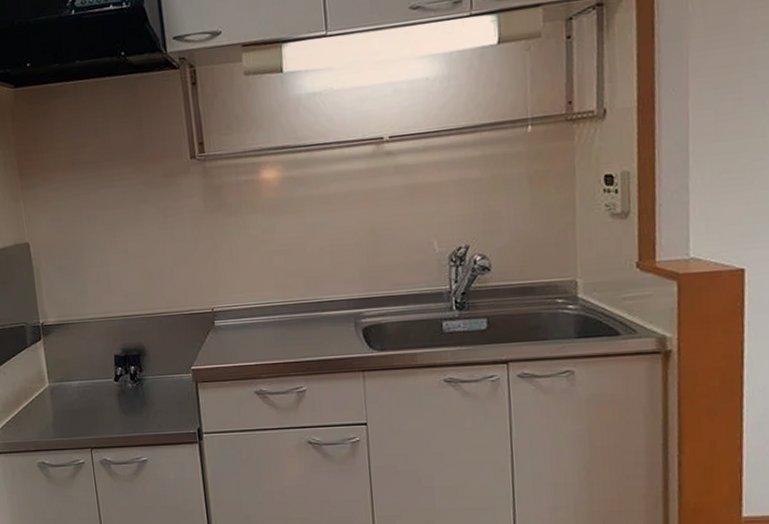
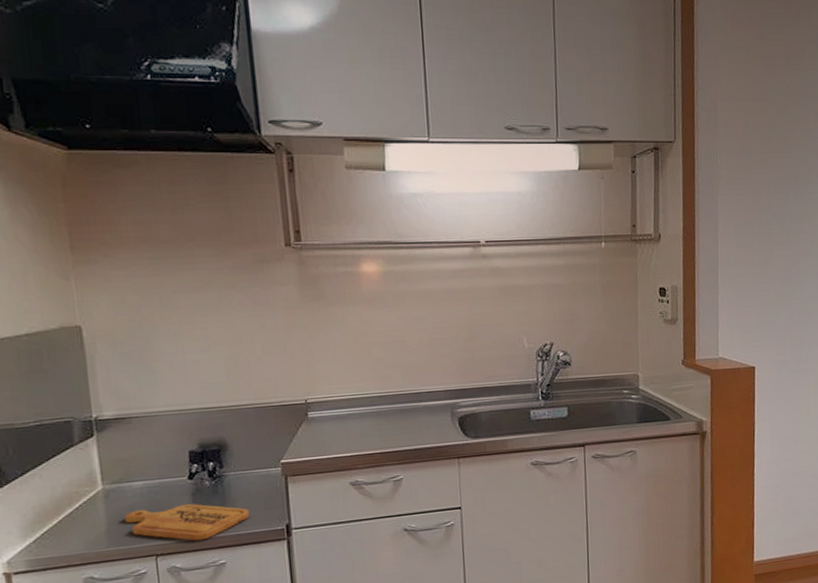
cutting board: none [66,404,166,438] -> present [124,504,249,541]

